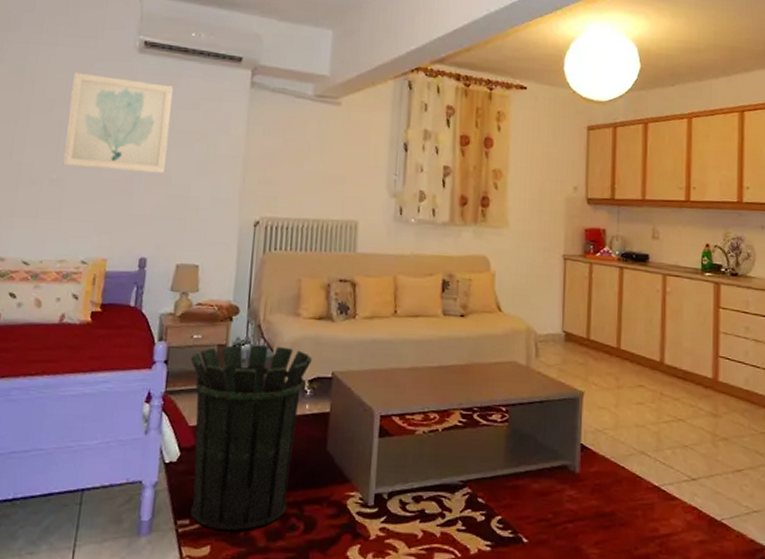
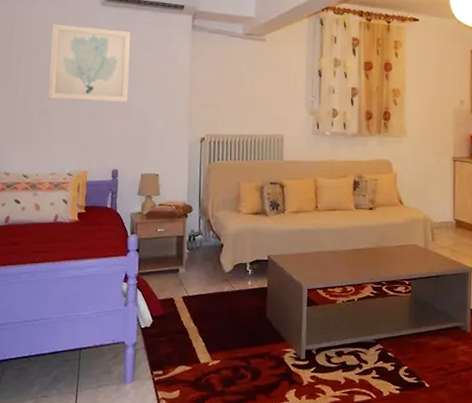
waste bin: present [190,345,312,530] -> none [156,236,251,379]

